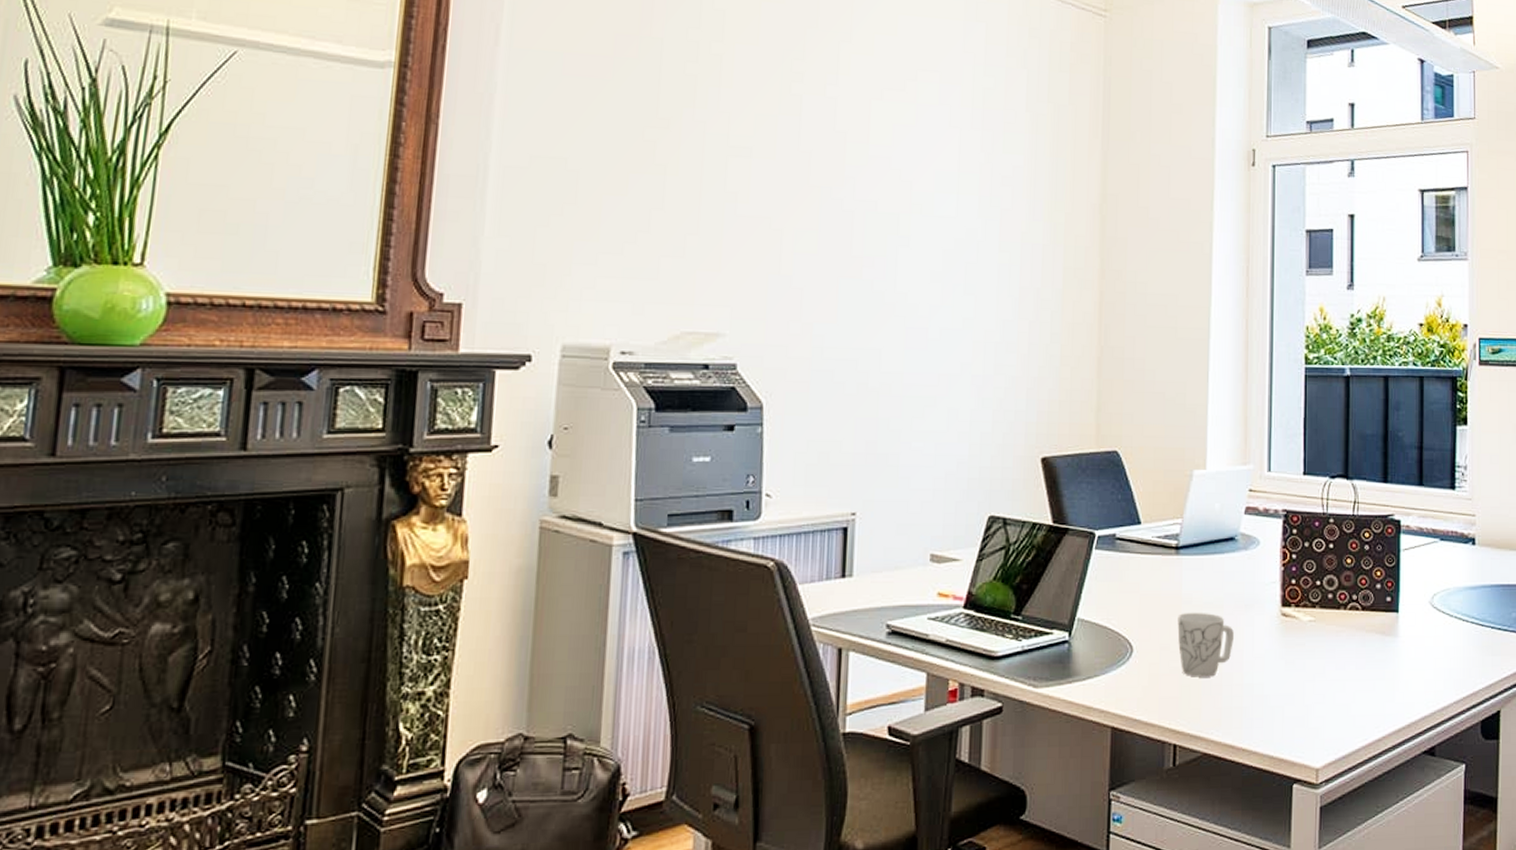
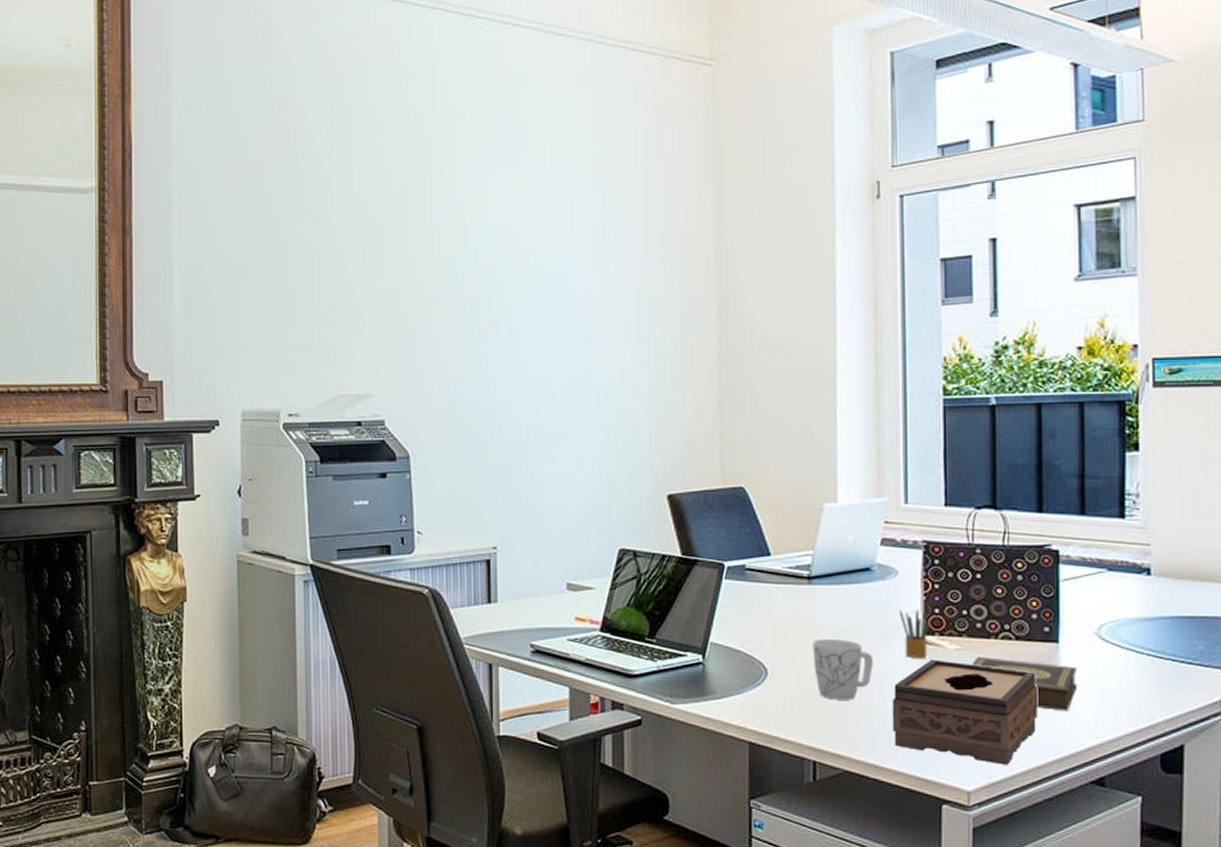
tissue box: none [1249,632,1379,739] -> present [892,659,1037,765]
pencil box: none [1259,580,1287,631] -> present [899,609,930,658]
book: none [1323,627,1413,681] -> present [972,656,1077,711]

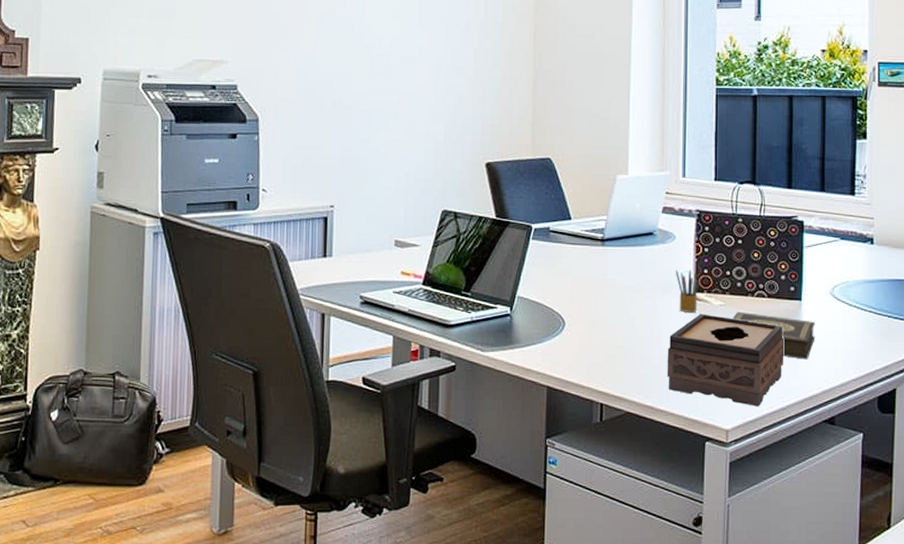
mug: present [812,638,873,700] -> none [603,294,653,349]

